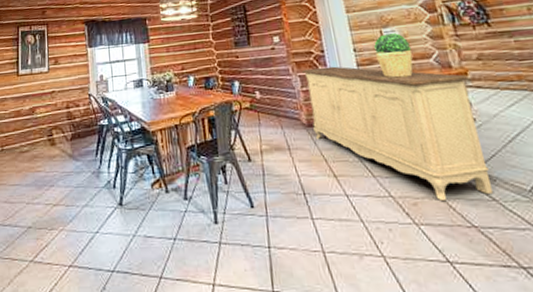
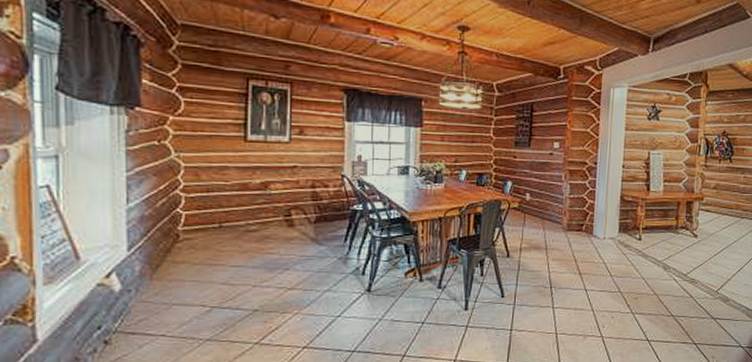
sideboard: present [302,66,494,200] -> none [571,178,703,296]
potted plant: present [374,33,413,78] -> none [638,156,669,196]

